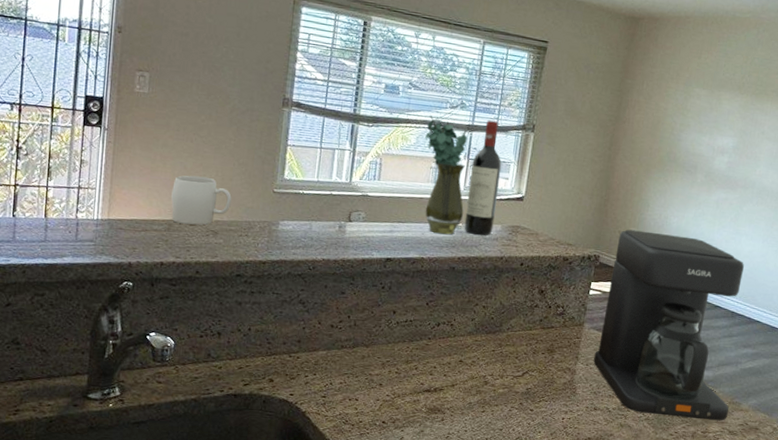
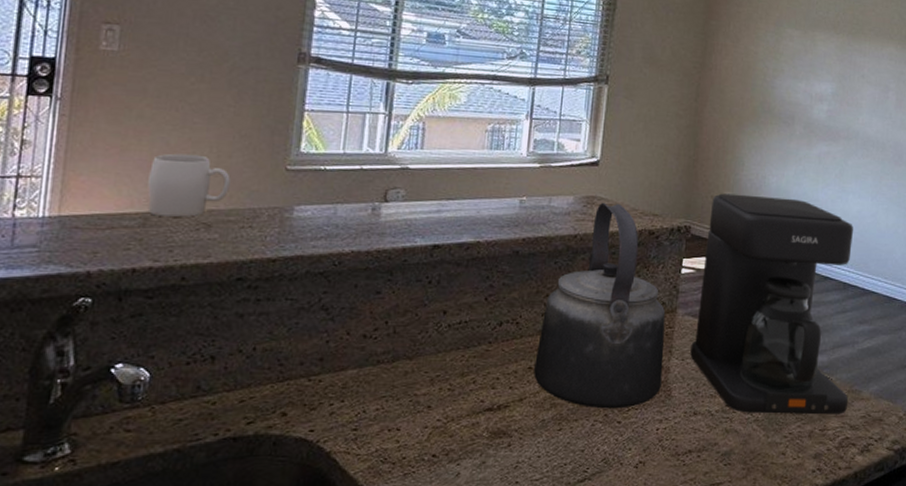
vase: present [425,114,468,235] -> none [478,67,530,212]
wine bottle: present [464,120,502,236] -> none [528,71,572,210]
kettle: none [464,231,575,400] -> present [534,202,666,409]

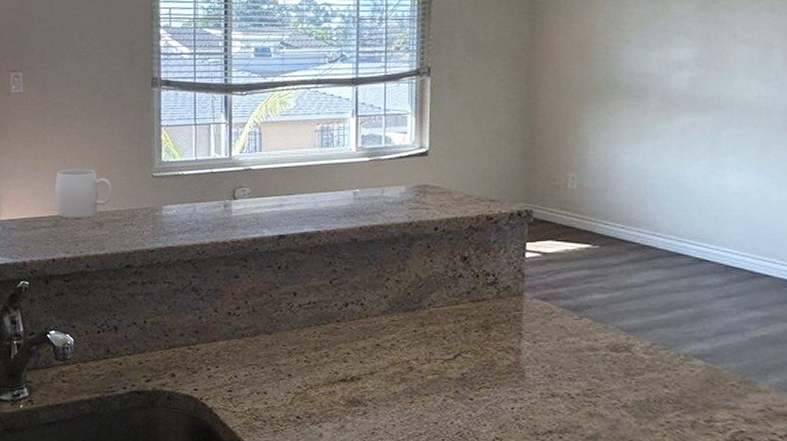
kettle: present [534,202,666,409] -> none [382,190,513,386]
coffee maker: present [690,193,853,415] -> none [542,175,739,406]

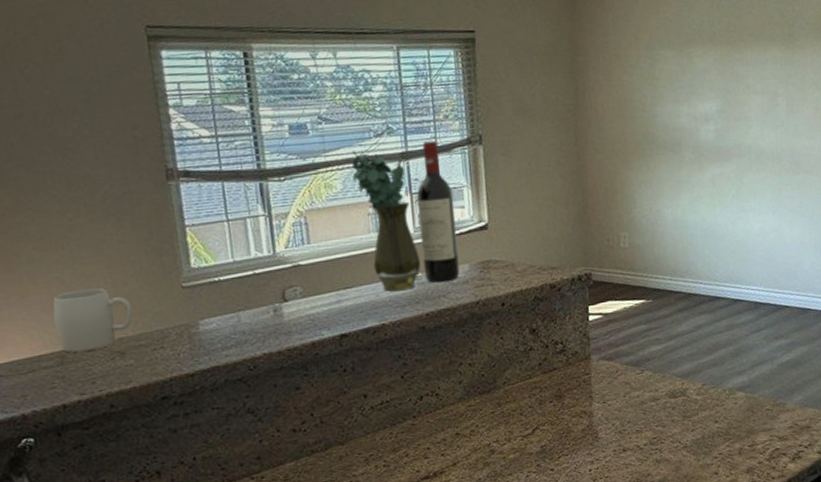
vase: none [305,73,359,203] -> present [352,149,421,292]
wine bottle: none [361,69,397,199] -> present [417,140,460,283]

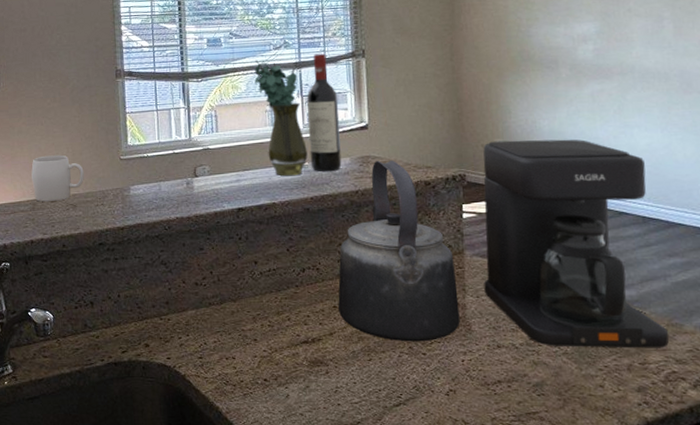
kettle: none [460,263,587,461] -> present [338,160,460,342]
coffee maker: none [609,227,773,442] -> present [483,139,669,348]

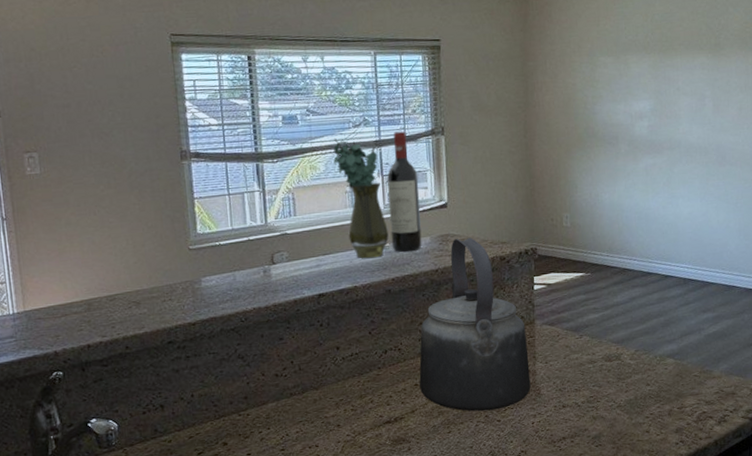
mug: present [31,155,84,202] -> none [84,247,148,301]
coffee maker: present [483,139,669,348] -> none [552,210,701,401]

